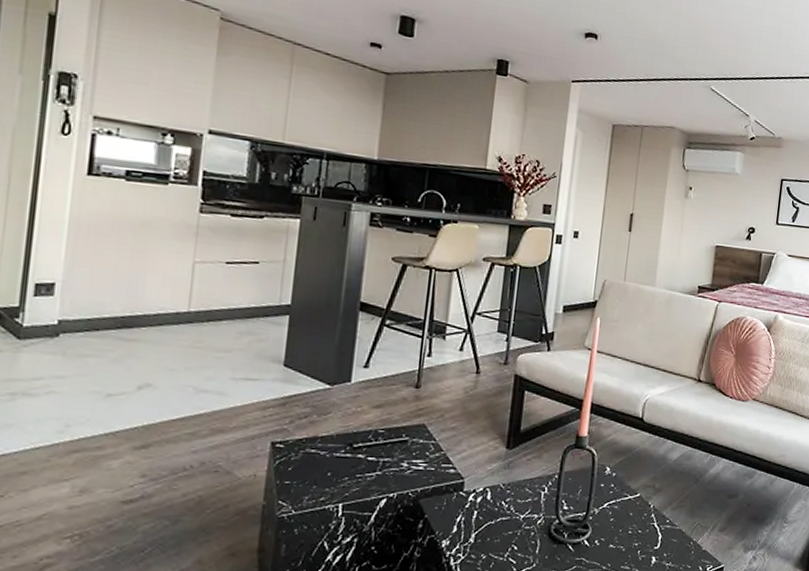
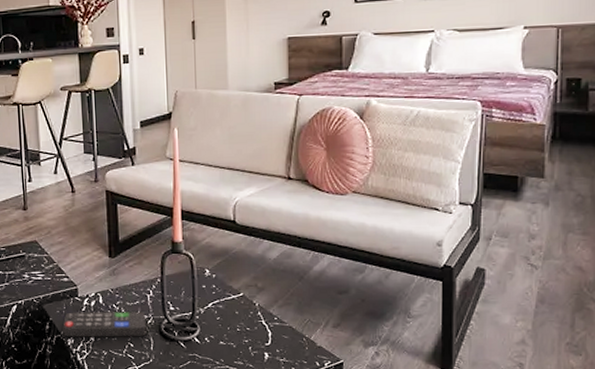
remote control: none [438,509,537,539] -> present [63,311,147,337]

